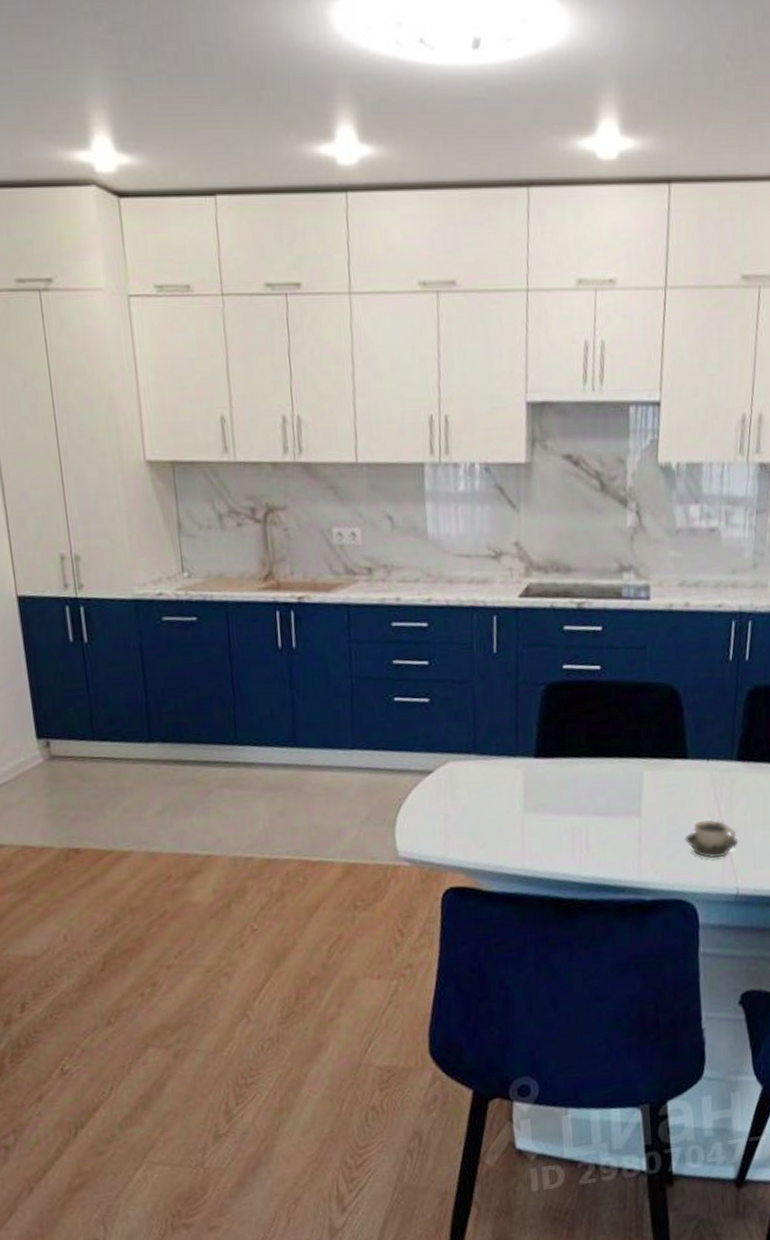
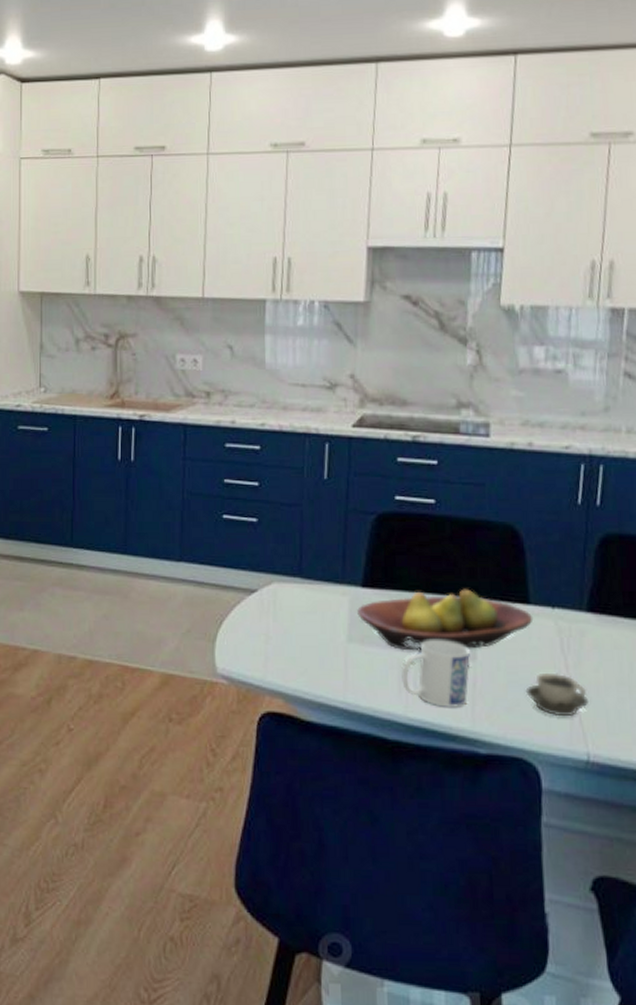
fruit bowl: none [531,750,691,815] -> present [357,589,534,651]
mug: none [574,800,636,864] -> present [401,640,470,709]

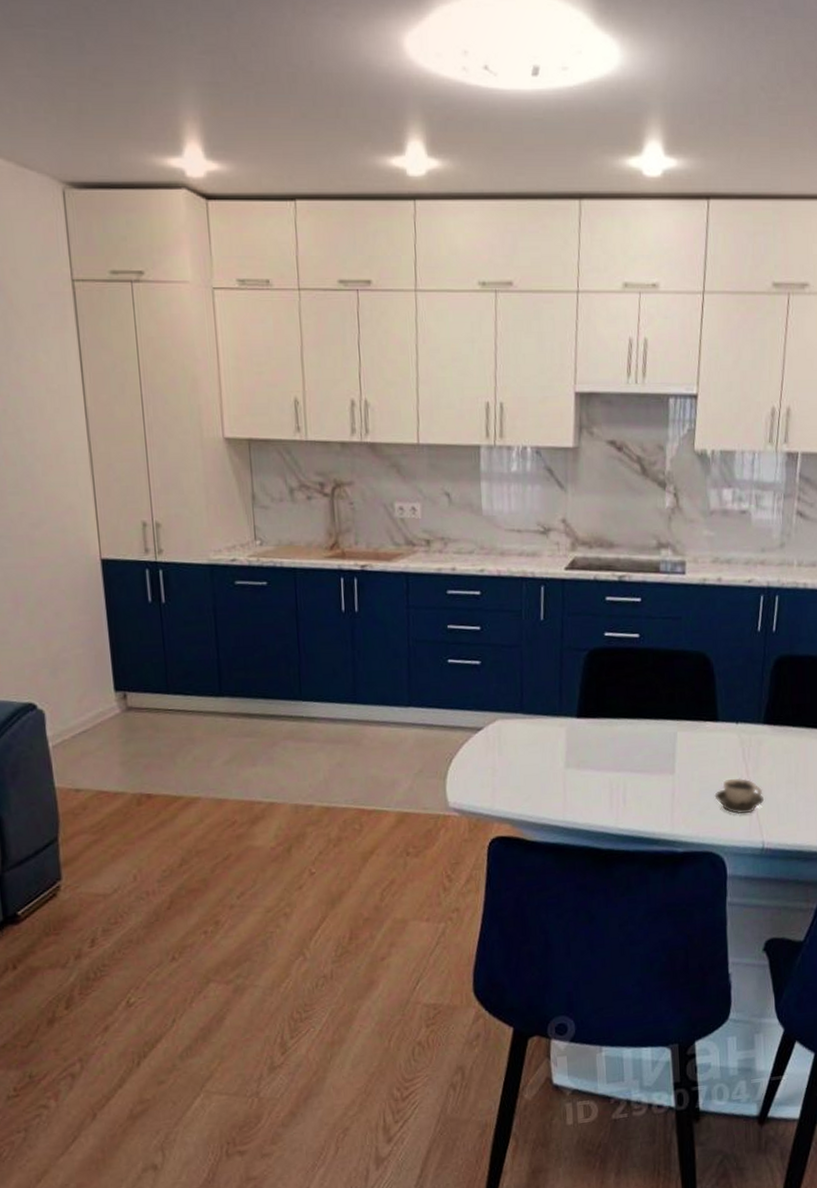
fruit bowl: present [357,589,534,651] -> none [573,712,721,772]
mug: present [401,640,470,709] -> none [612,758,670,817]

